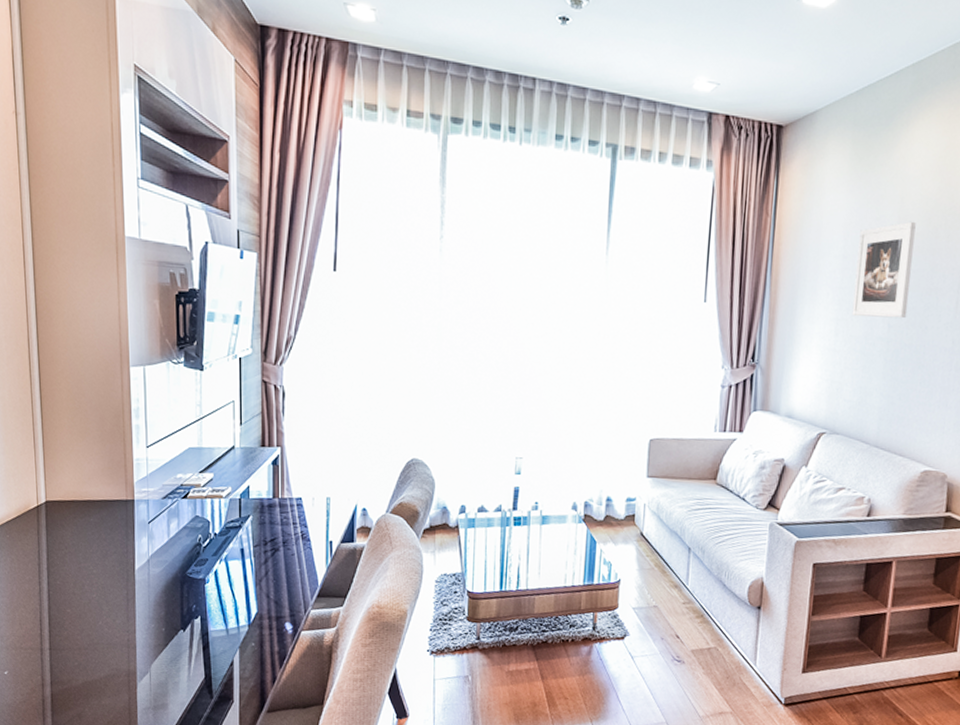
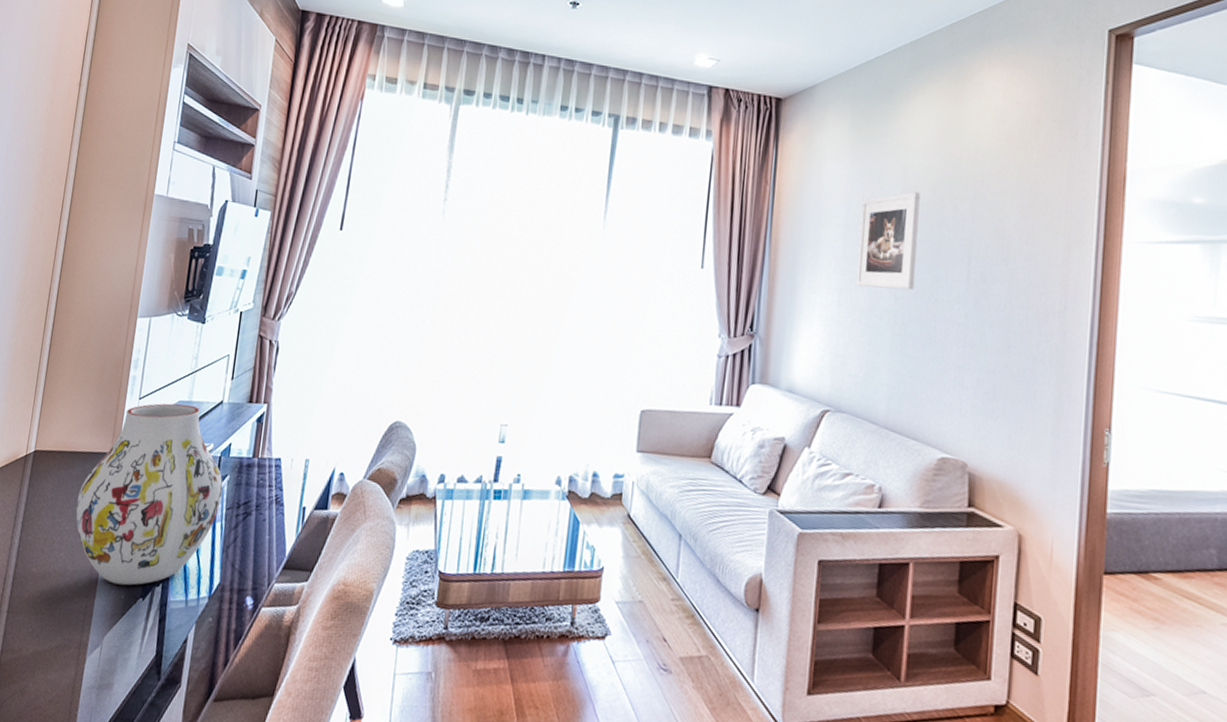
vase: none [100,450,247,620] -> present [76,403,223,586]

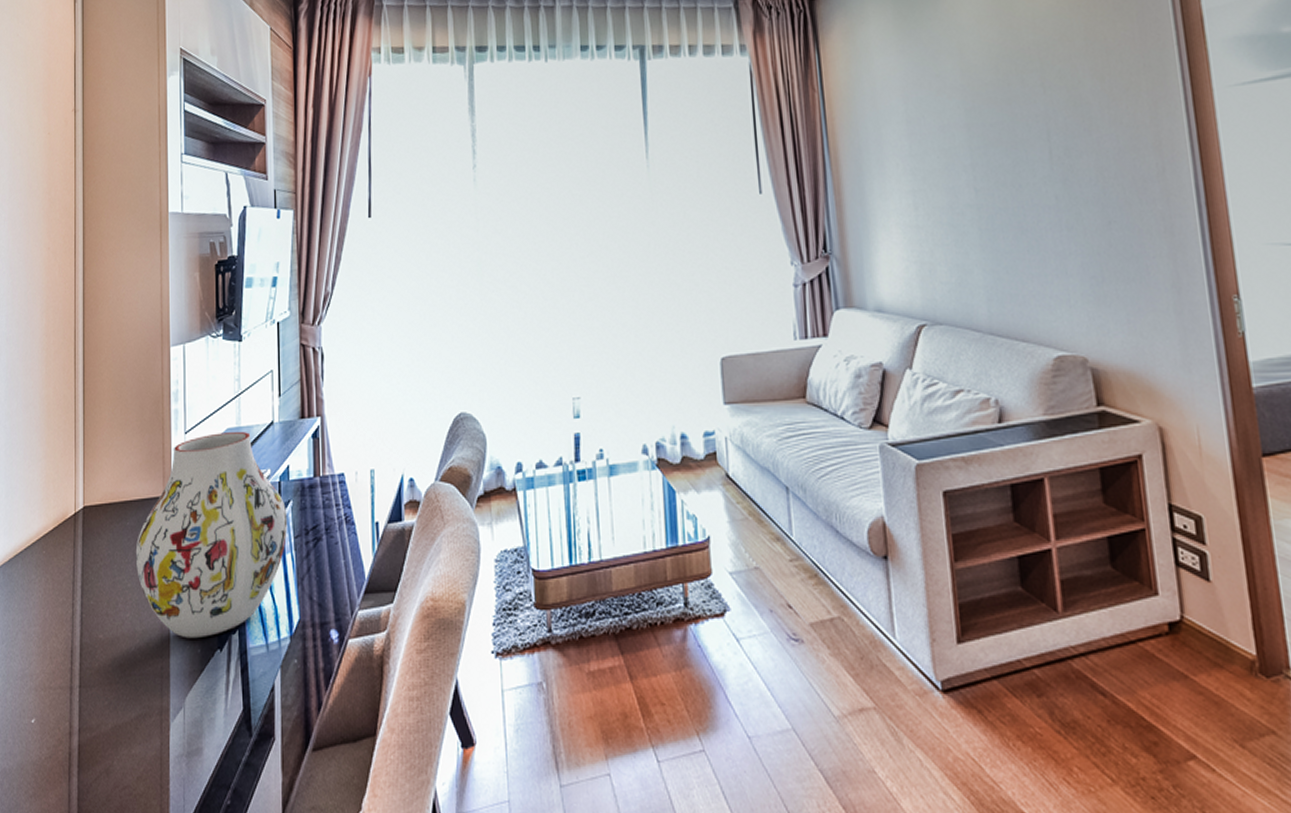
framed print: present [855,191,920,291] -> none [920,71,995,185]

